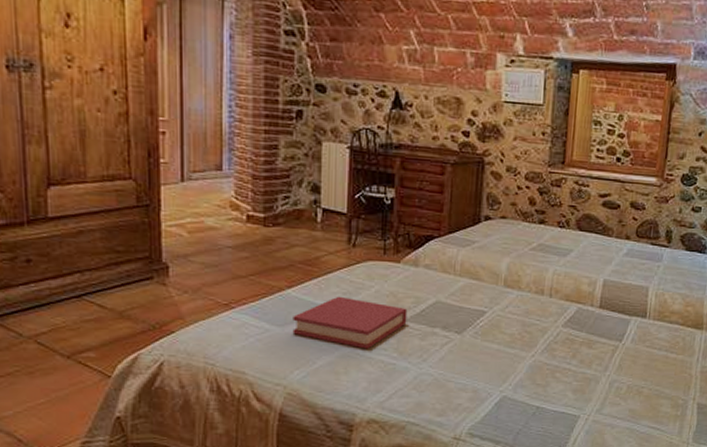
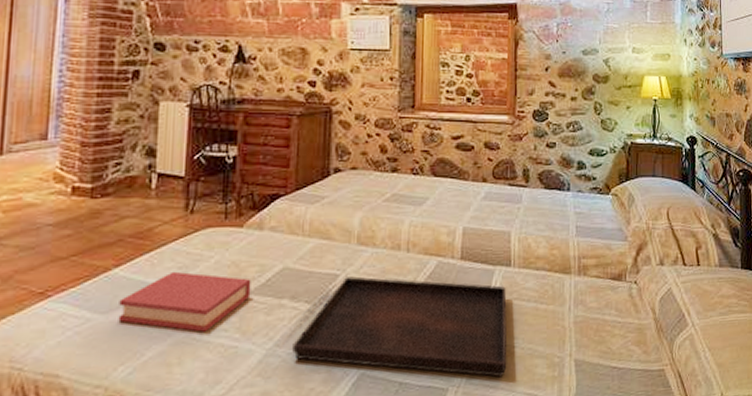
serving tray: none [443,314,640,411] -> present [292,276,507,378]

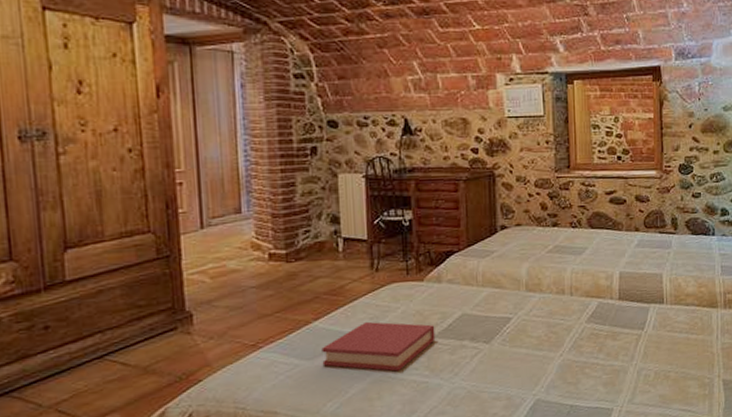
serving tray: present [292,276,507,378] -> none [476,318,664,398]

